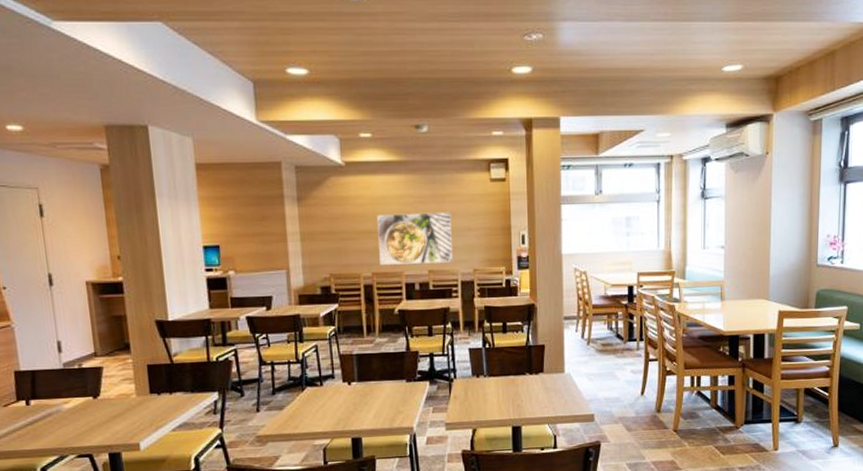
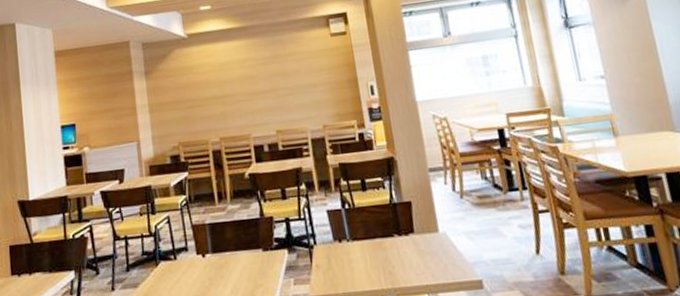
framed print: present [377,212,453,265] -> none [221,70,300,129]

